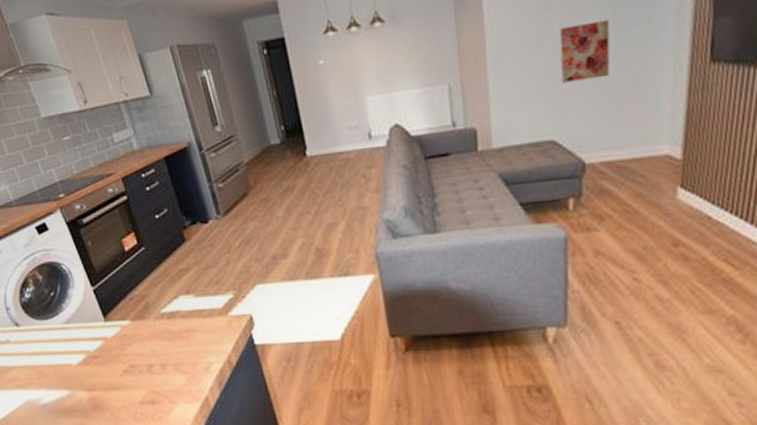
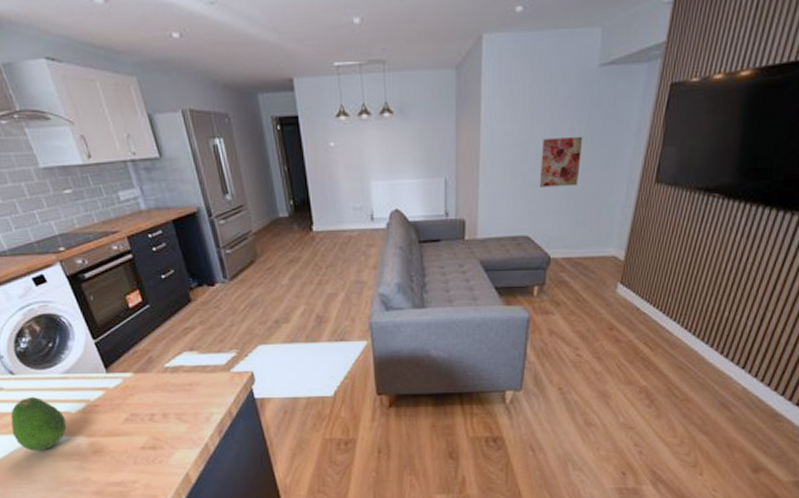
fruit: none [16,348,68,407] -> present [10,396,67,451]

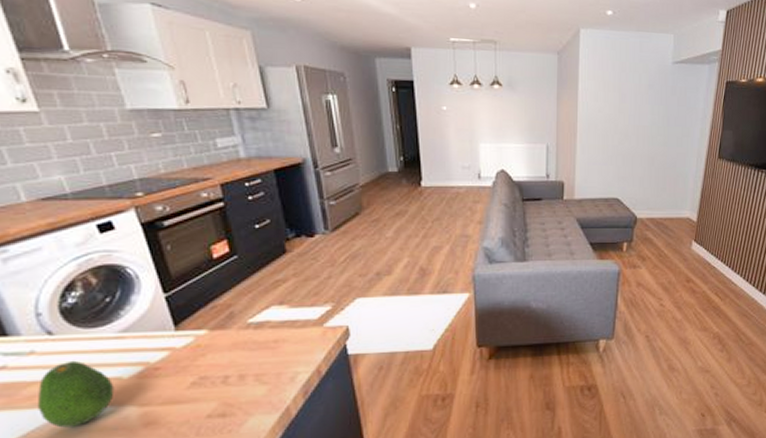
wall art: present [539,136,583,187] -> none [627,117,661,158]

